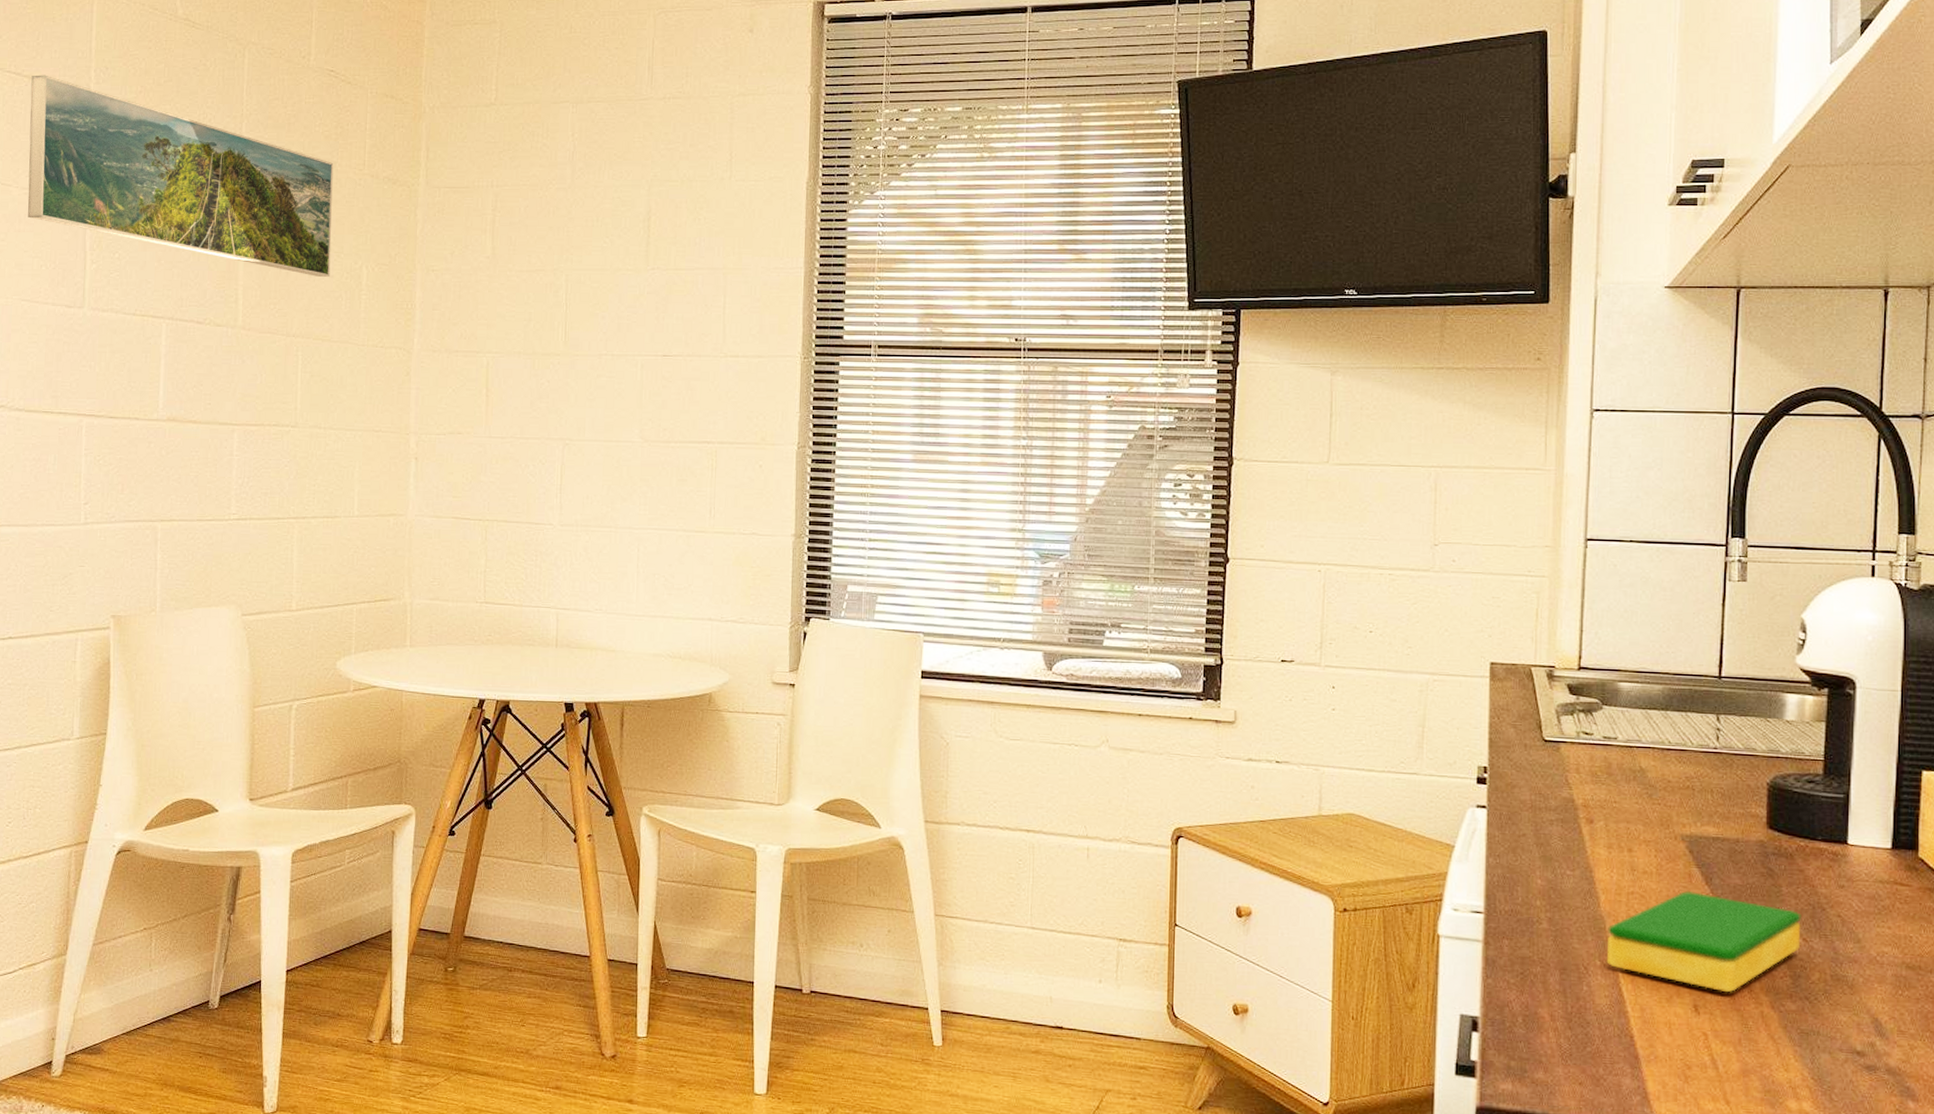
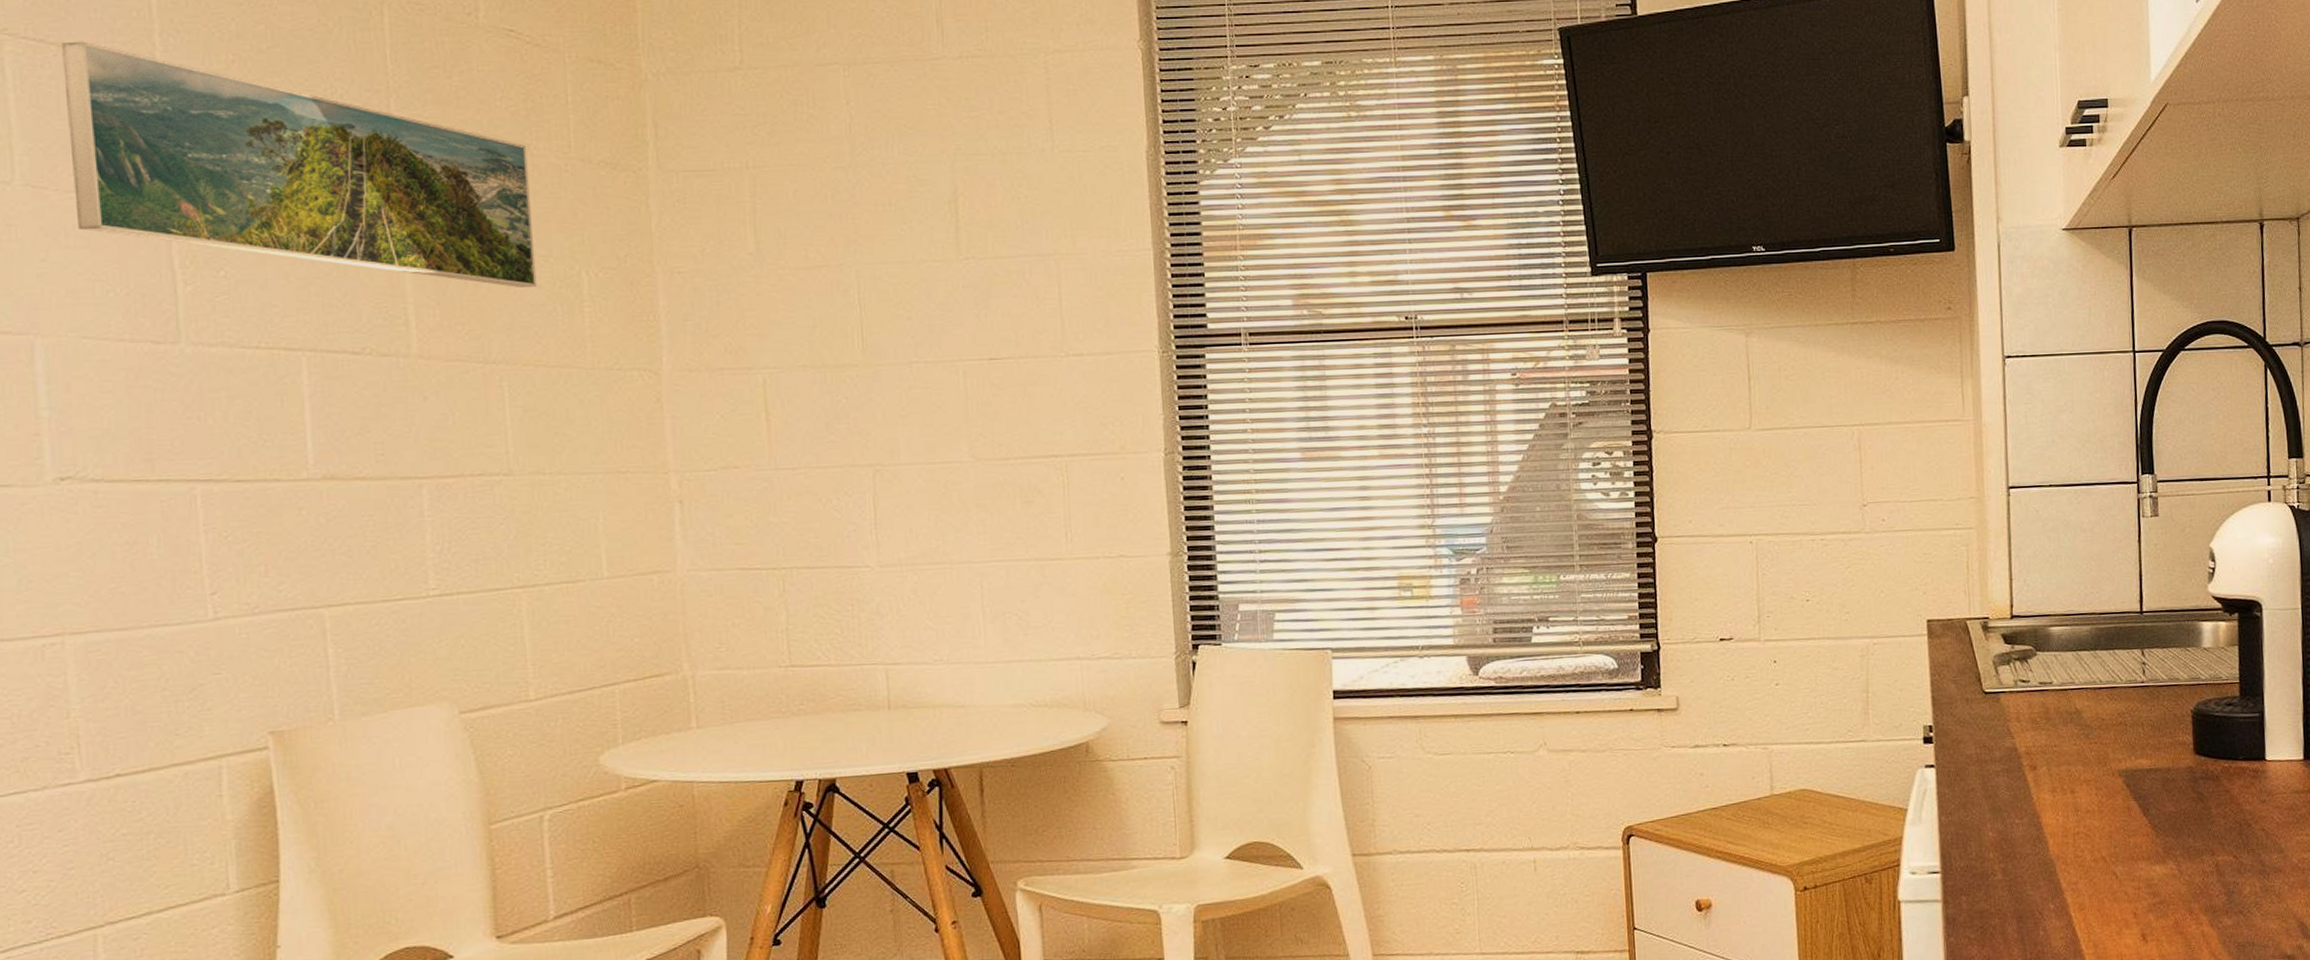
dish sponge: present [1606,890,1801,993] -> none [2058,823,2232,918]

